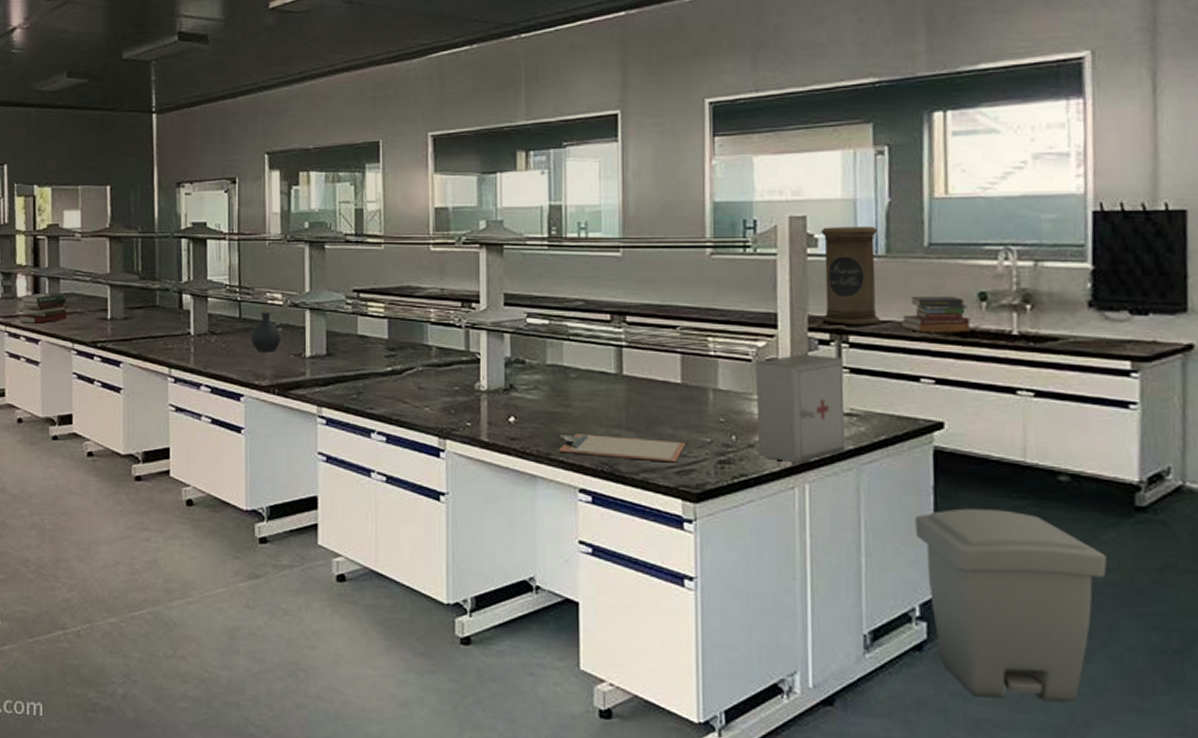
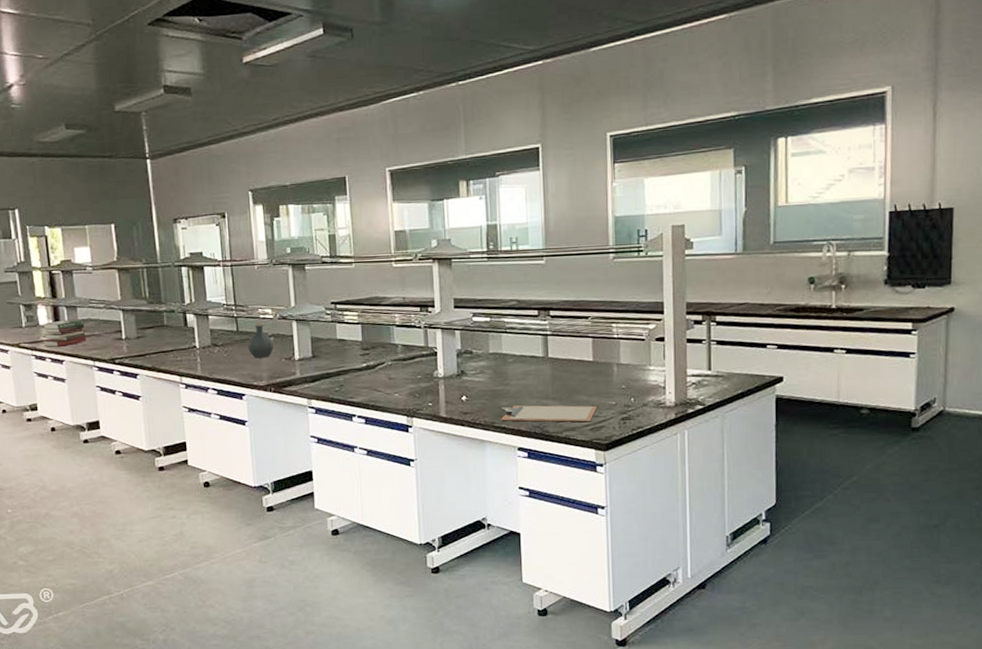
first aid kit: present [755,355,846,465] -> none [647,332,714,417]
container: present [820,226,879,327] -> none [695,230,738,309]
books: present [901,295,970,332] -> none [754,281,802,310]
trash can: present [914,508,1107,702] -> none [762,437,892,572]

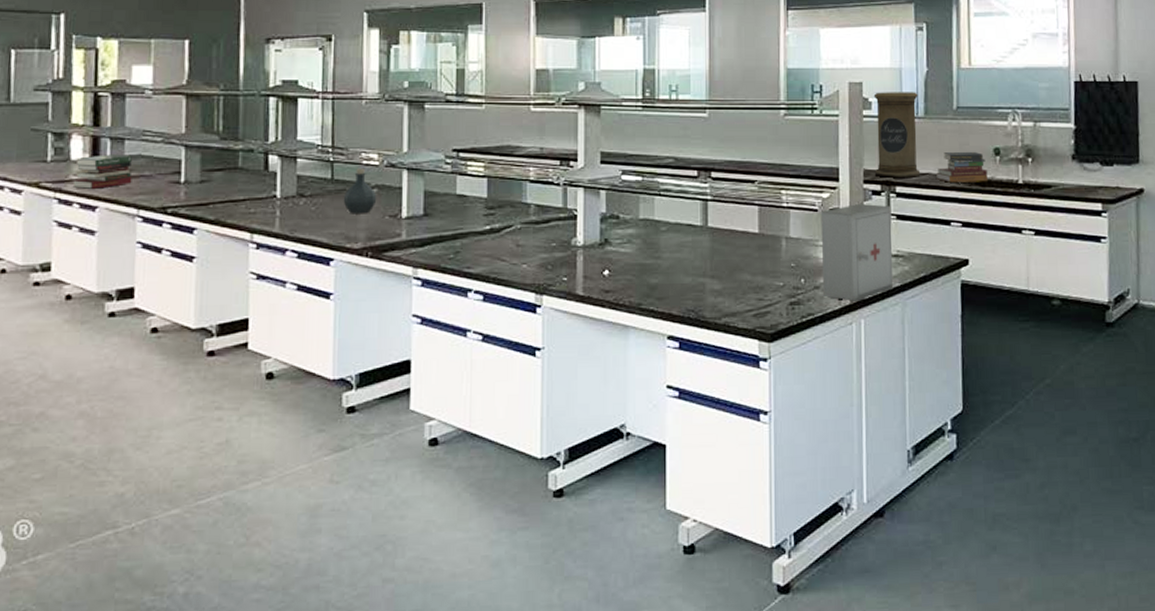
clipboard: present [501,405,598,423] -> none [650,283,763,307]
first aid kit: none [647,332,714,417] -> present [820,204,894,303]
container: none [695,230,738,309] -> present [873,92,919,179]
books: none [754,281,802,310] -> present [936,151,988,183]

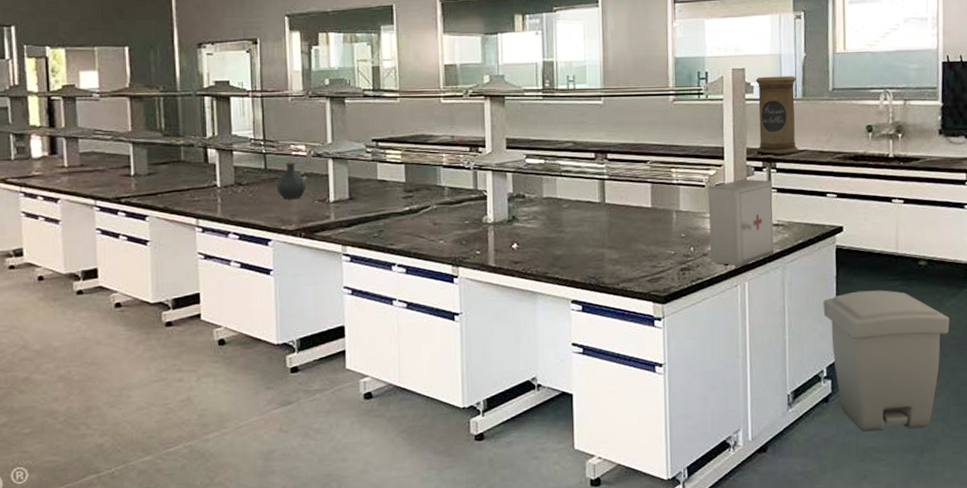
books: present [72,154,132,189] -> none [35,151,88,183]
books: present [936,151,988,183] -> none [814,129,861,158]
trash can: none [947,332,1087,495] -> present [823,290,950,432]

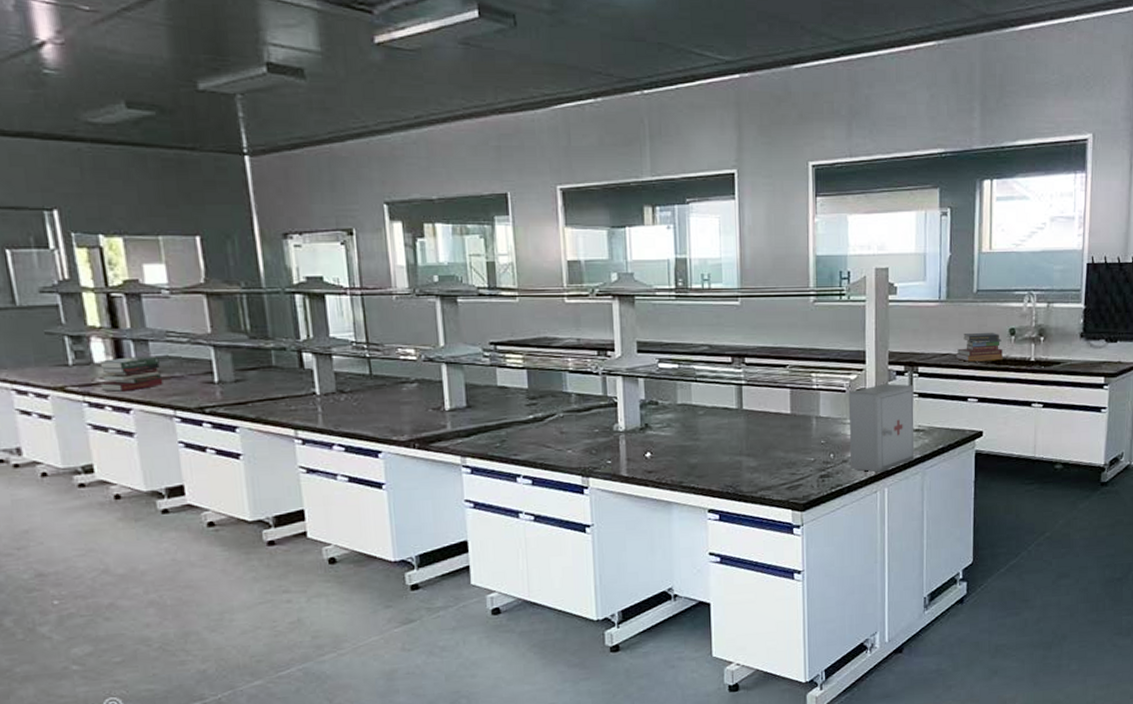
books: none [35,151,88,183] -> present [99,356,164,392]
flask: present [276,158,307,200] -> none [384,363,419,408]
container: present [755,76,798,156] -> none [899,276,941,360]
books: none [814,129,861,158] -> present [956,332,1003,362]
trash can: present [823,290,950,432] -> none [961,493,1082,630]

